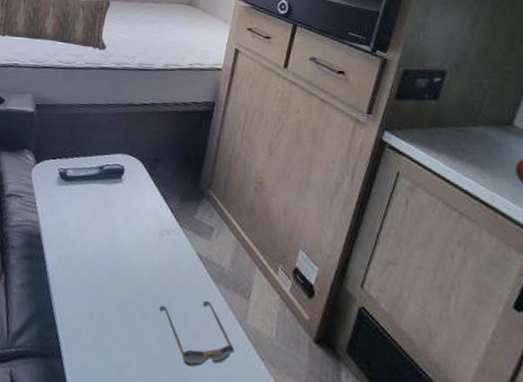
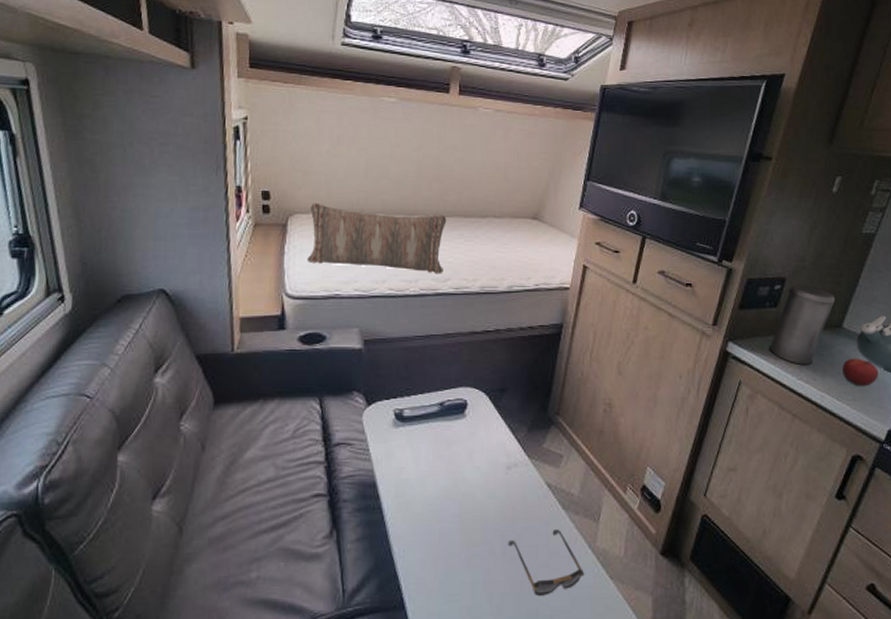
canister: none [430,78,504,163] -> present [769,284,836,366]

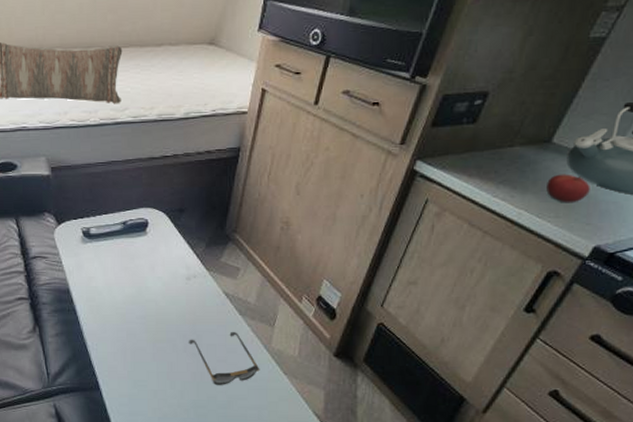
canister: present [769,284,836,366] -> none [462,98,547,183]

